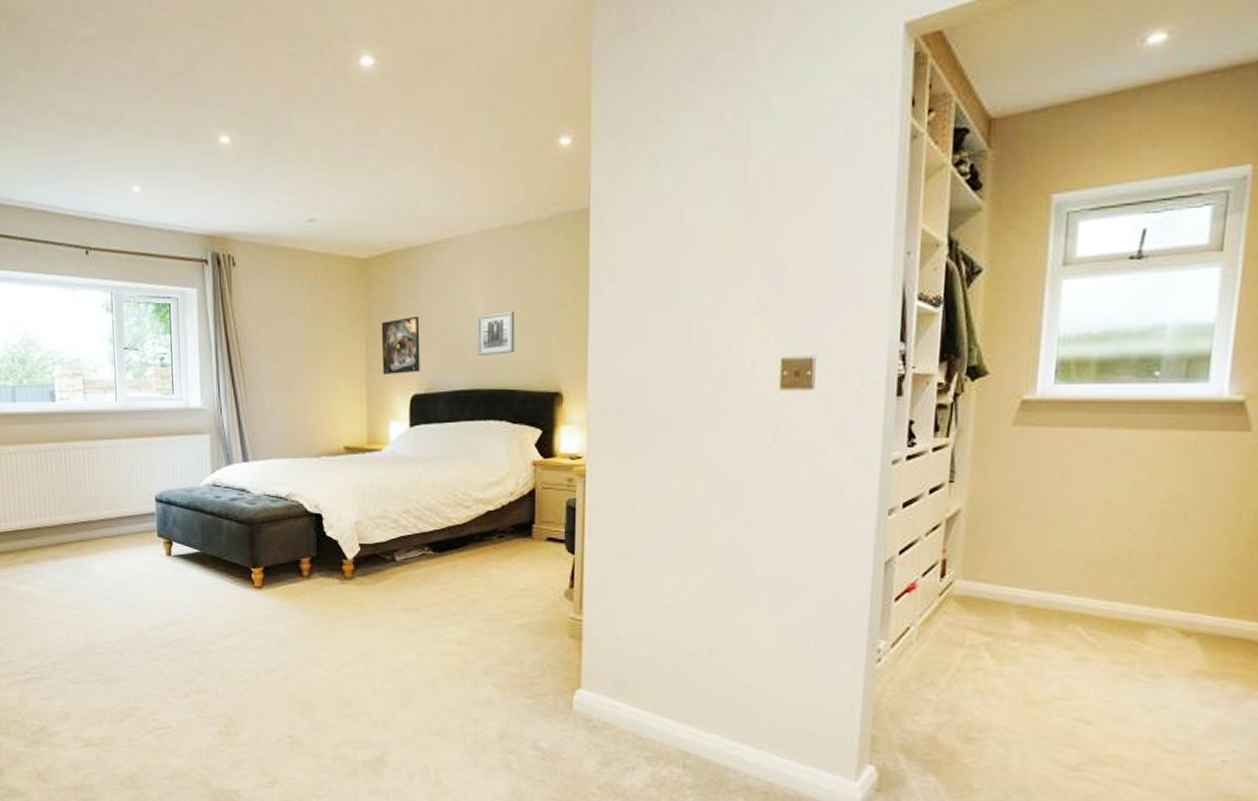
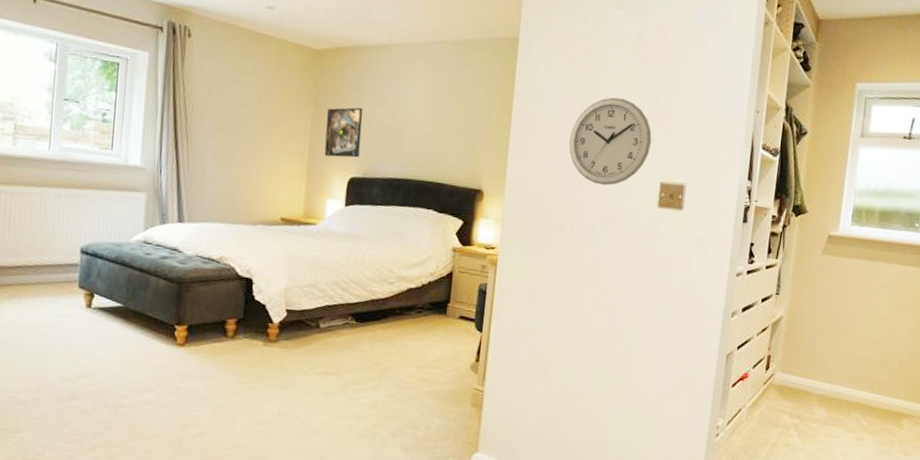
wall art: present [477,310,515,357] -> none [412,114,448,151]
wall clock: none [660,262,767,371] -> present [568,97,652,186]

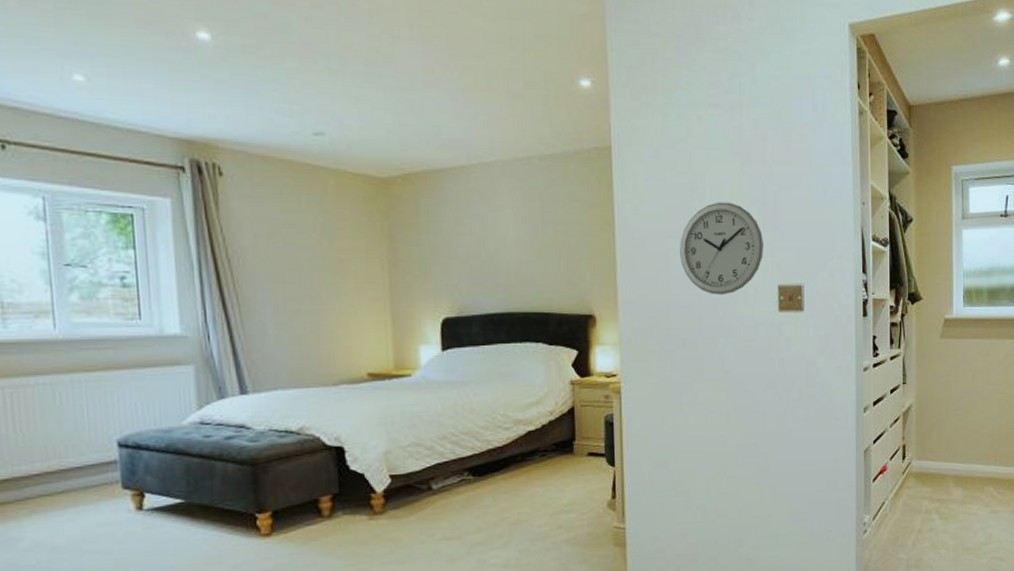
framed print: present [324,107,363,158] -> none [405,238,450,297]

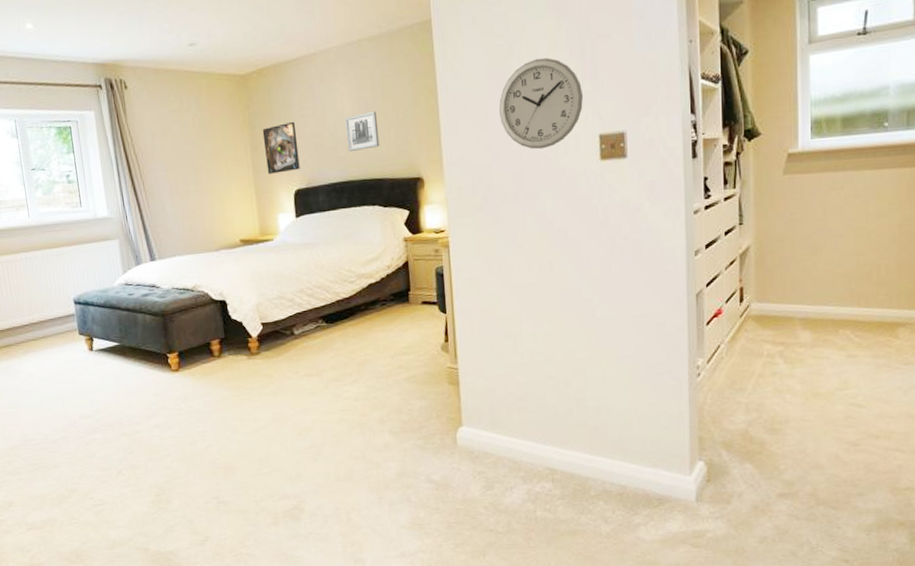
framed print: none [405,238,450,297] -> present [262,121,300,174]
wall art: none [509,237,548,281] -> present [345,111,380,152]

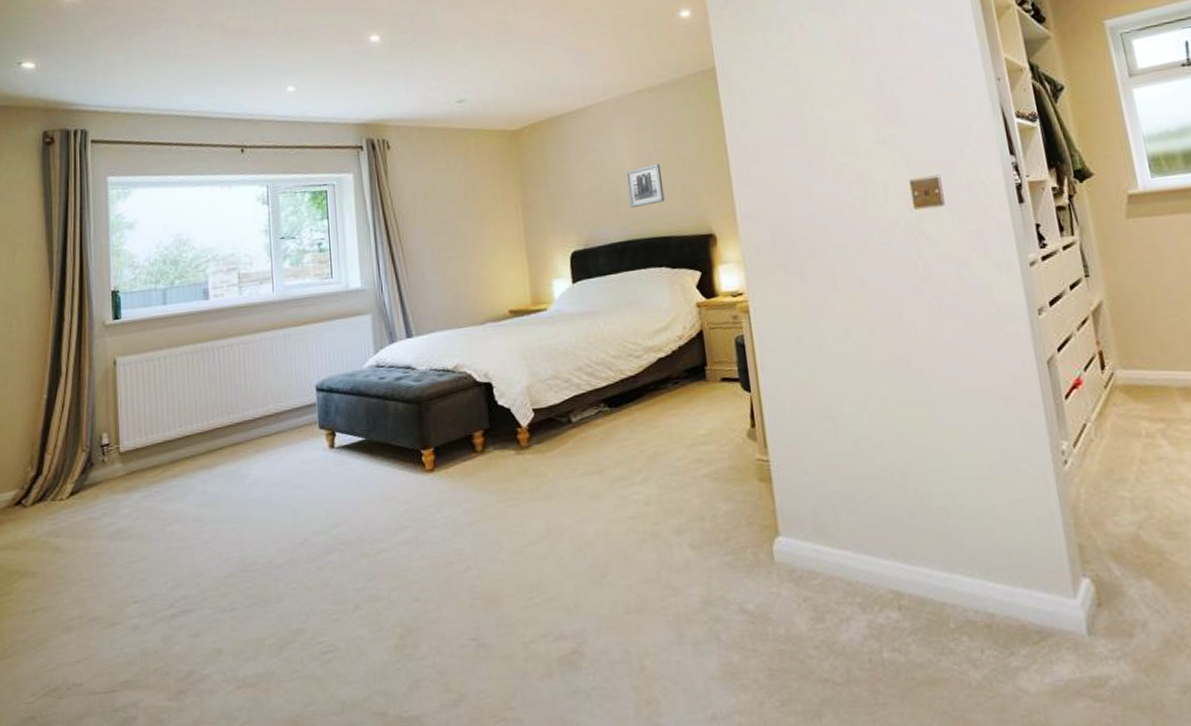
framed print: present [262,121,300,174] -> none [535,177,577,236]
wall clock: present [498,57,584,150] -> none [795,101,889,199]

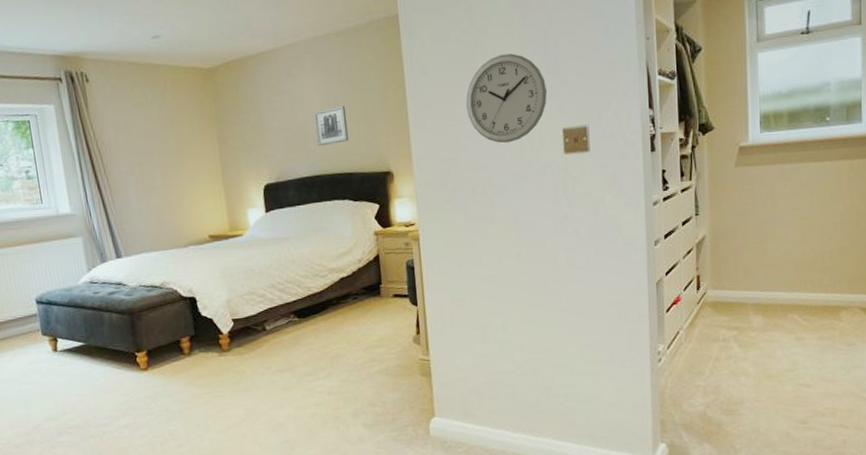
wall clock: none [795,101,889,199] -> present [465,53,548,144]

